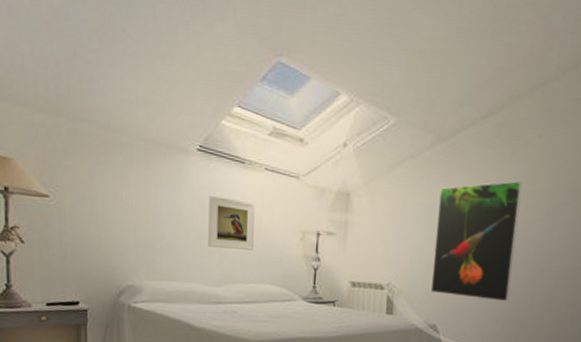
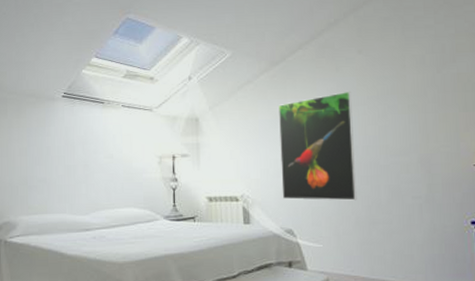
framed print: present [208,196,255,250] -> none [74,134,116,179]

